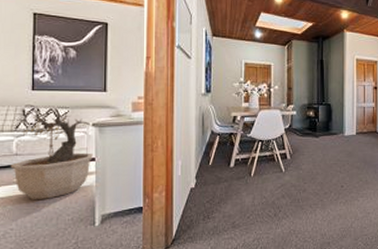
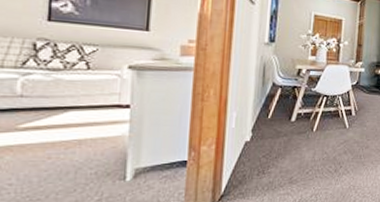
potted plant: present [10,111,93,201] -> none [12,45,127,151]

